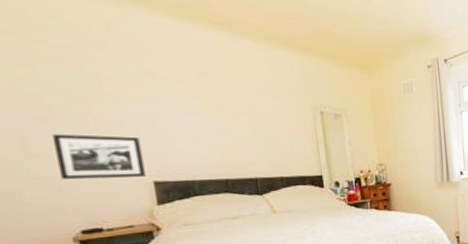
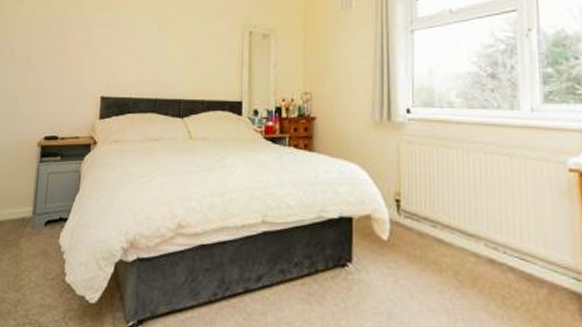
picture frame: present [52,133,146,180] -> none [43,51,99,92]

